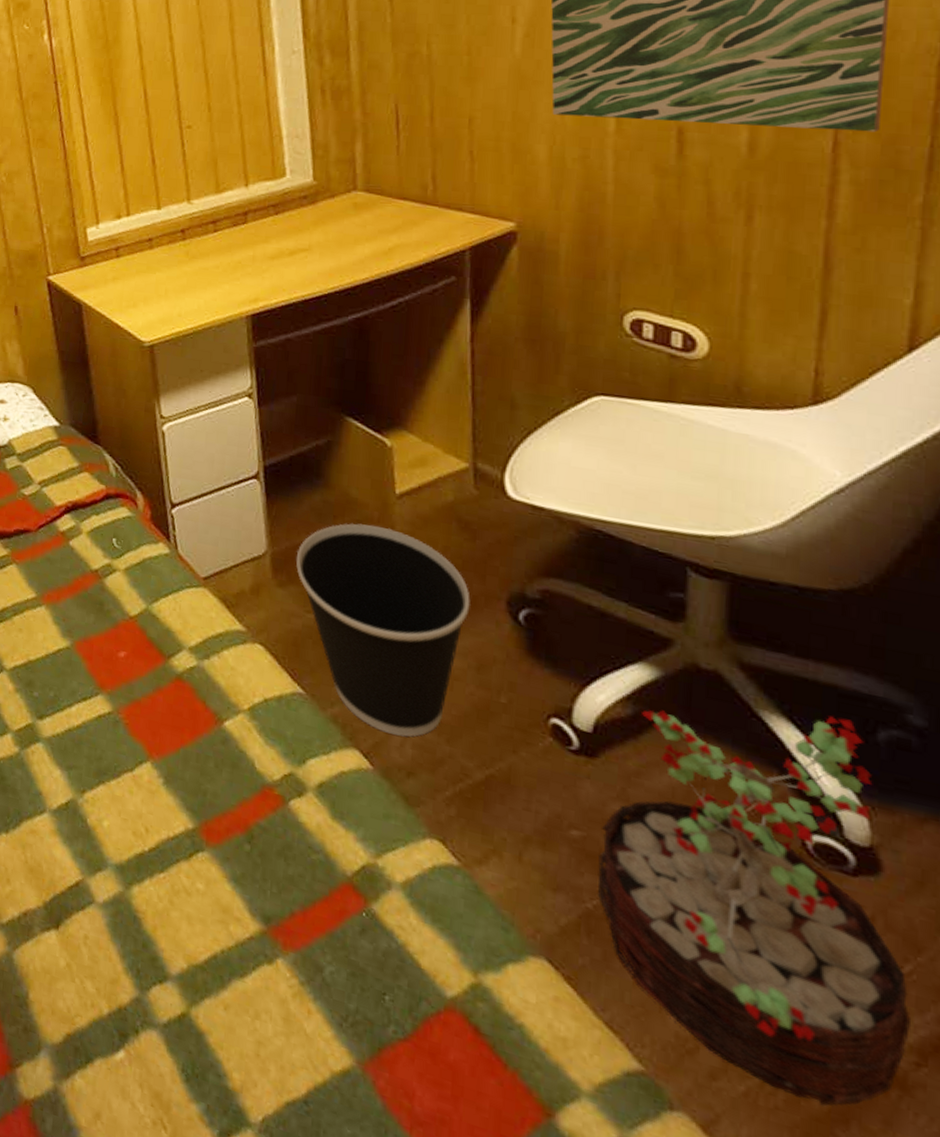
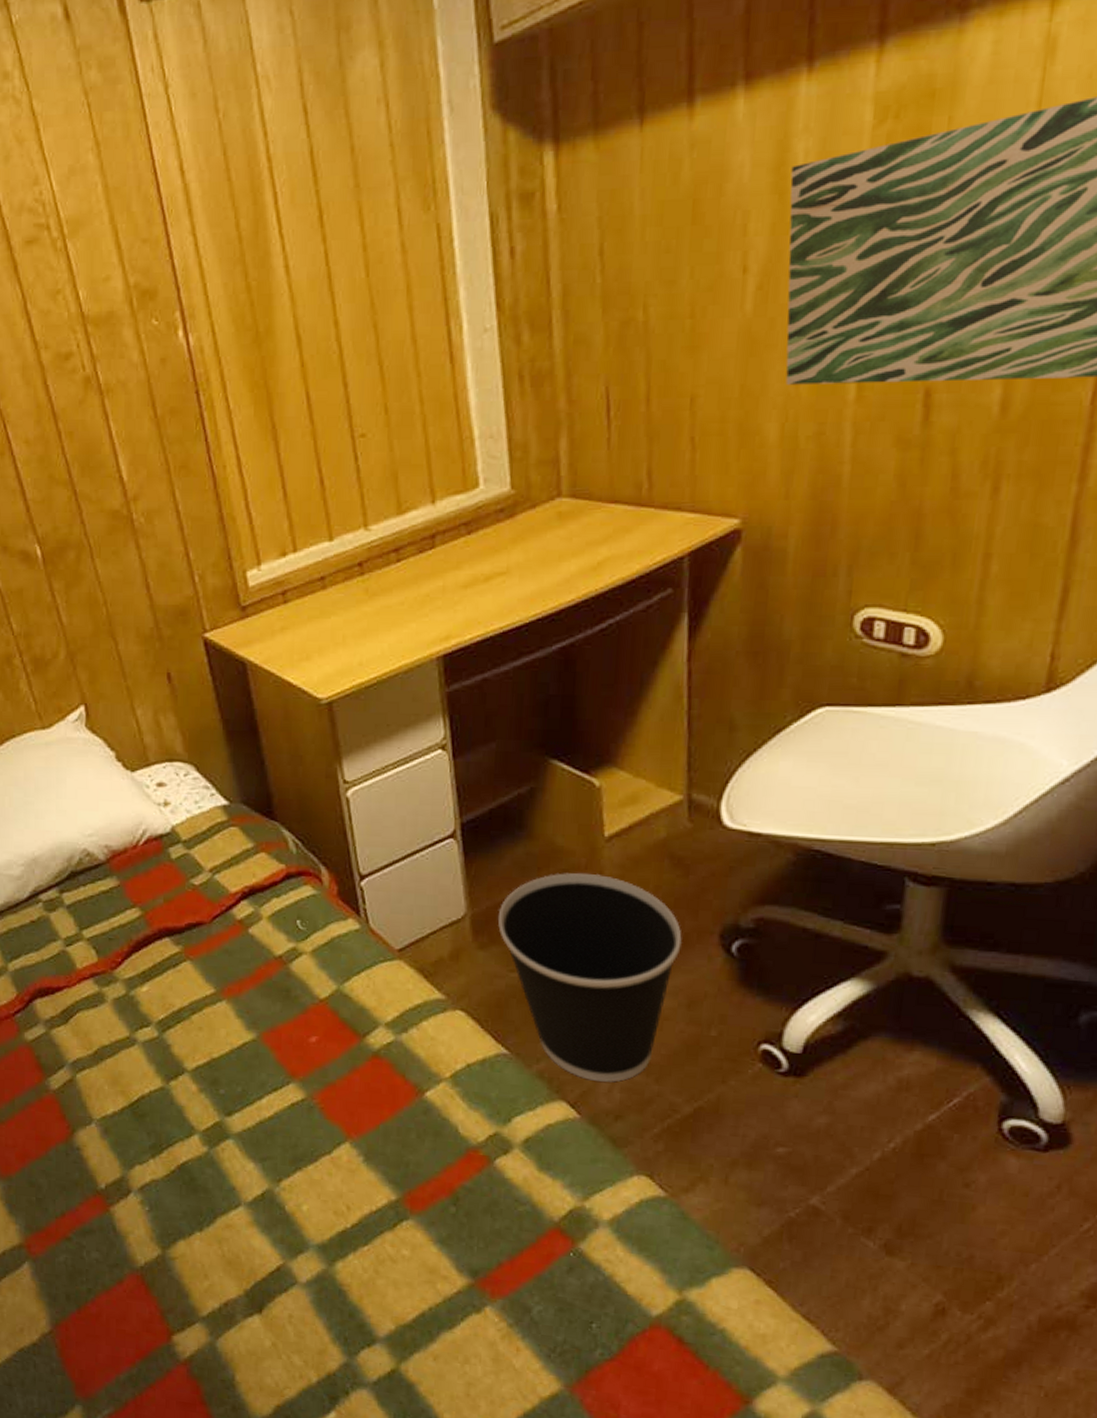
decorative plant: present [597,709,911,1106] -> none [801,1006,1085,1355]

